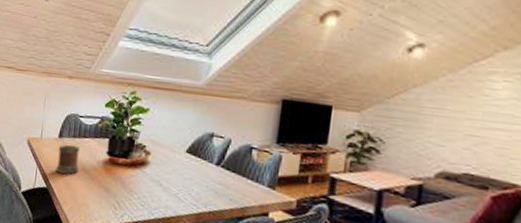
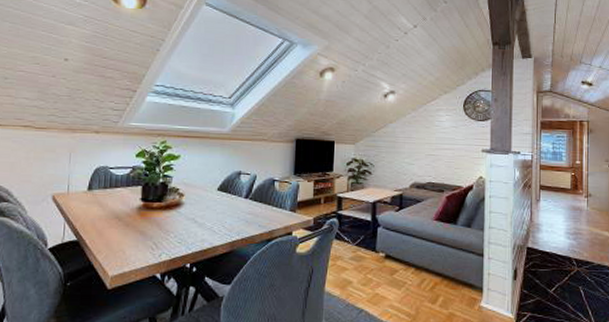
mug: present [55,144,80,174] -> none [86,195,112,224]

